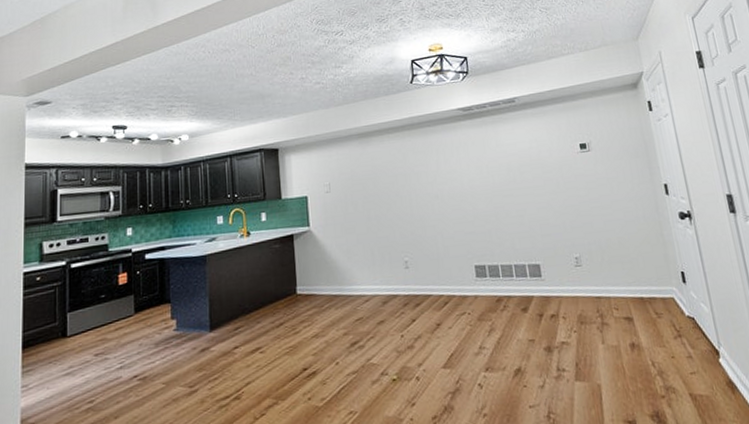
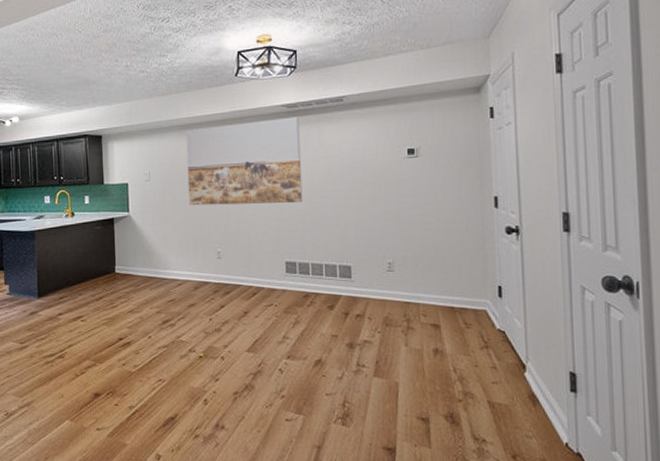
wall art: none [365,119,486,215] -> present [186,116,303,206]

